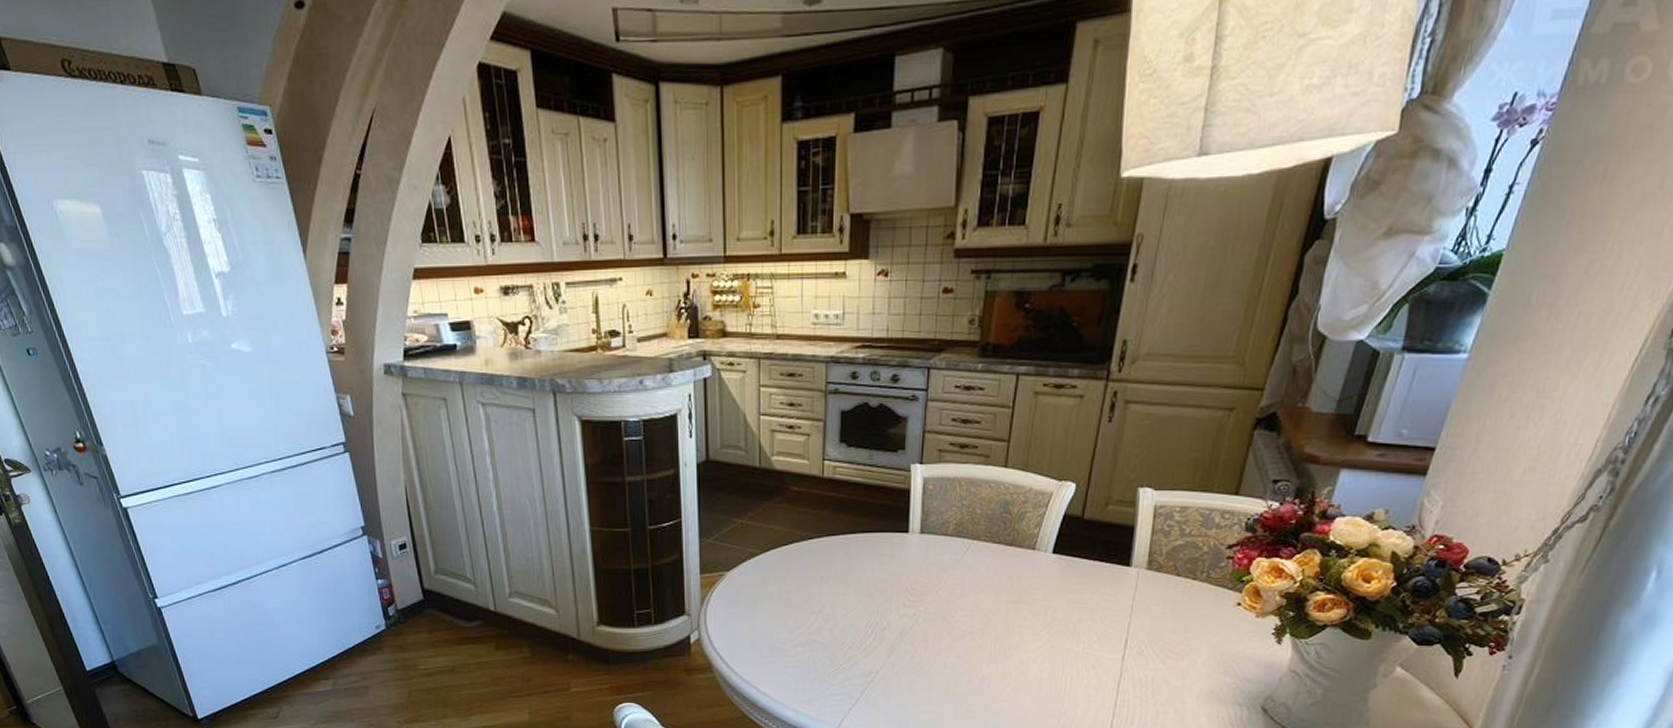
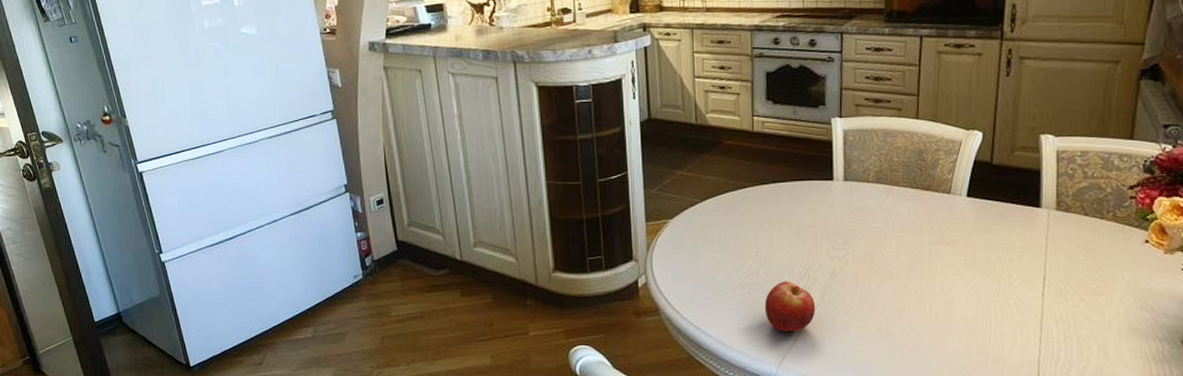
fruit: none [826,639,881,691] -> present [764,281,816,331]

